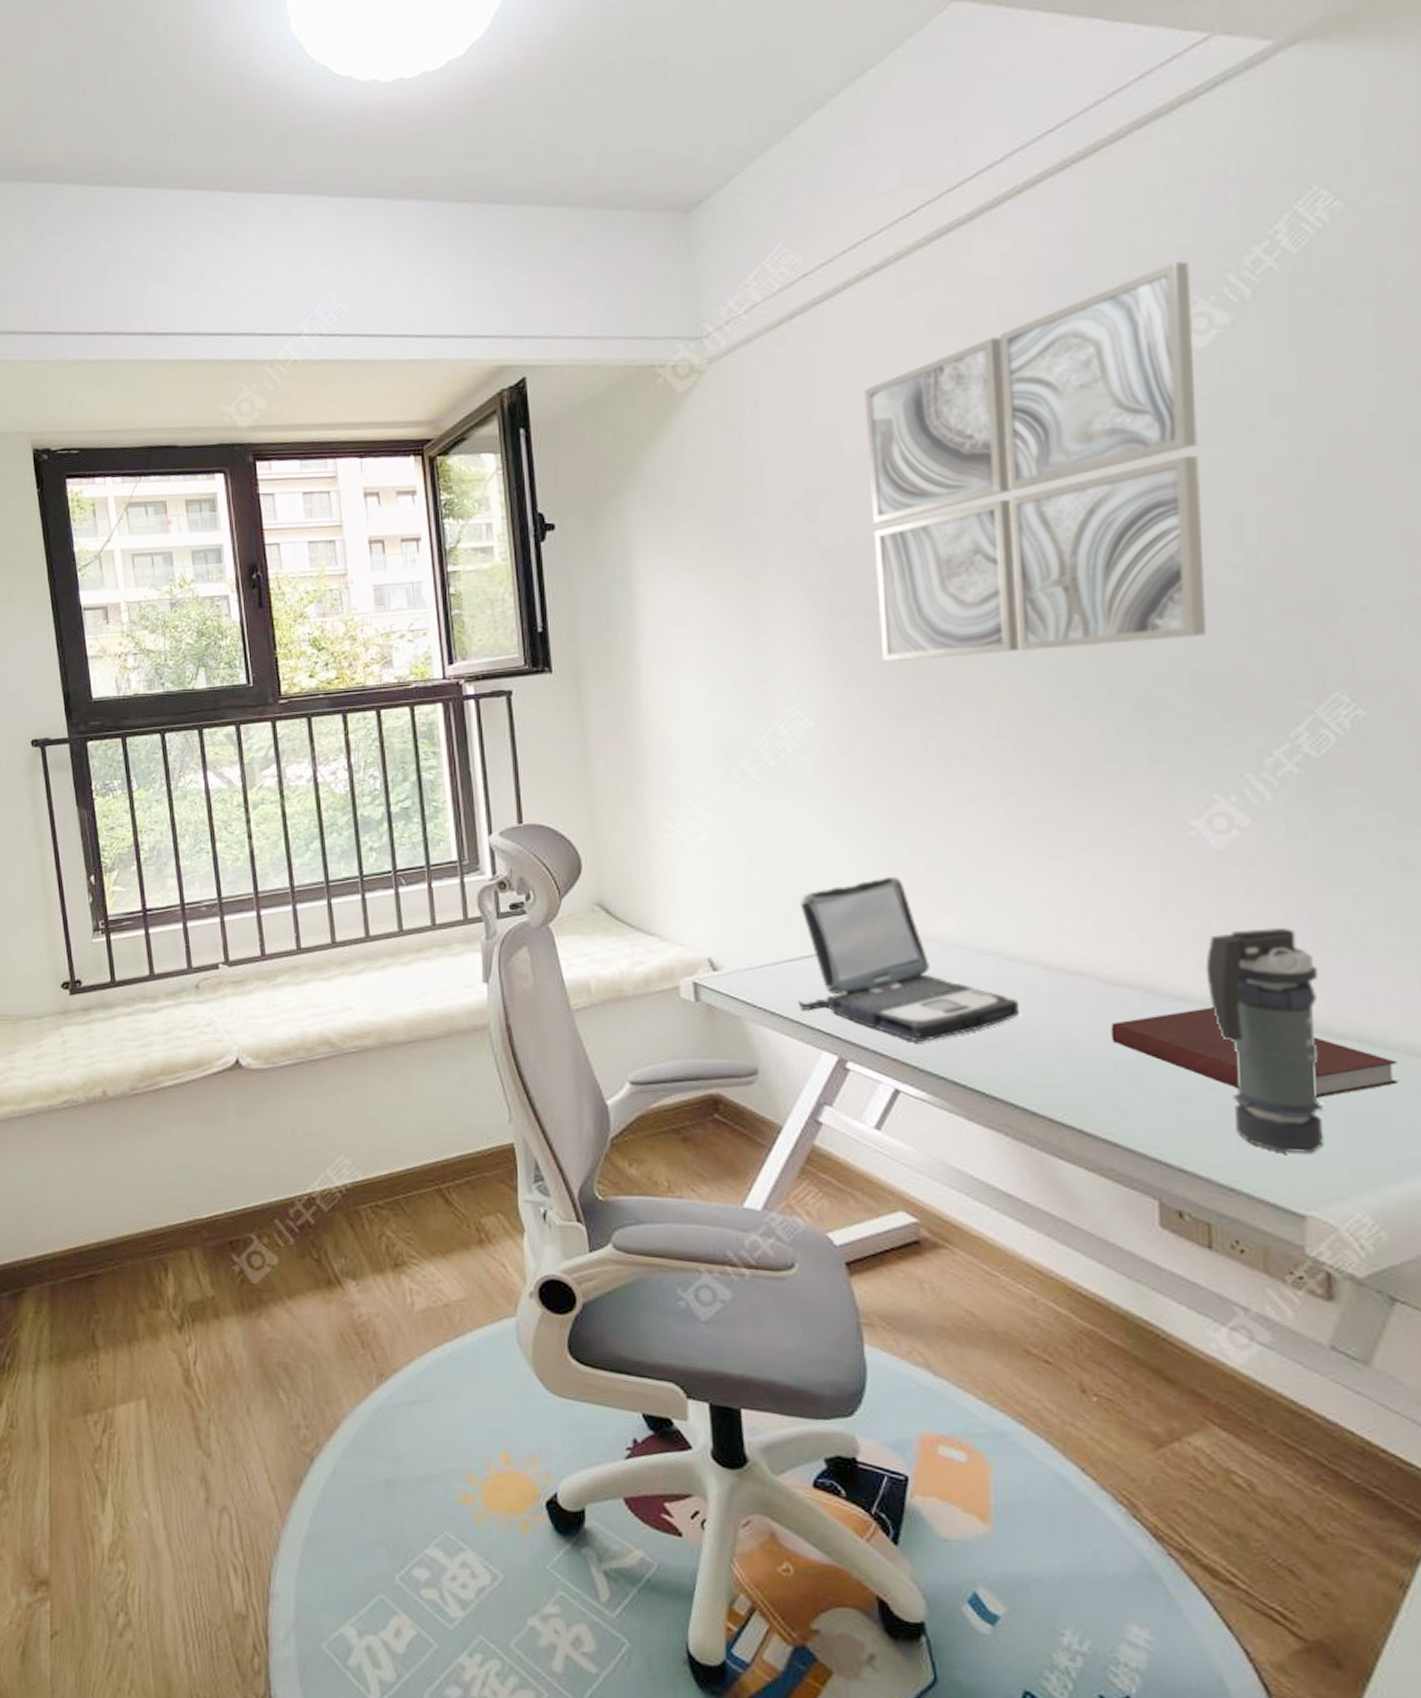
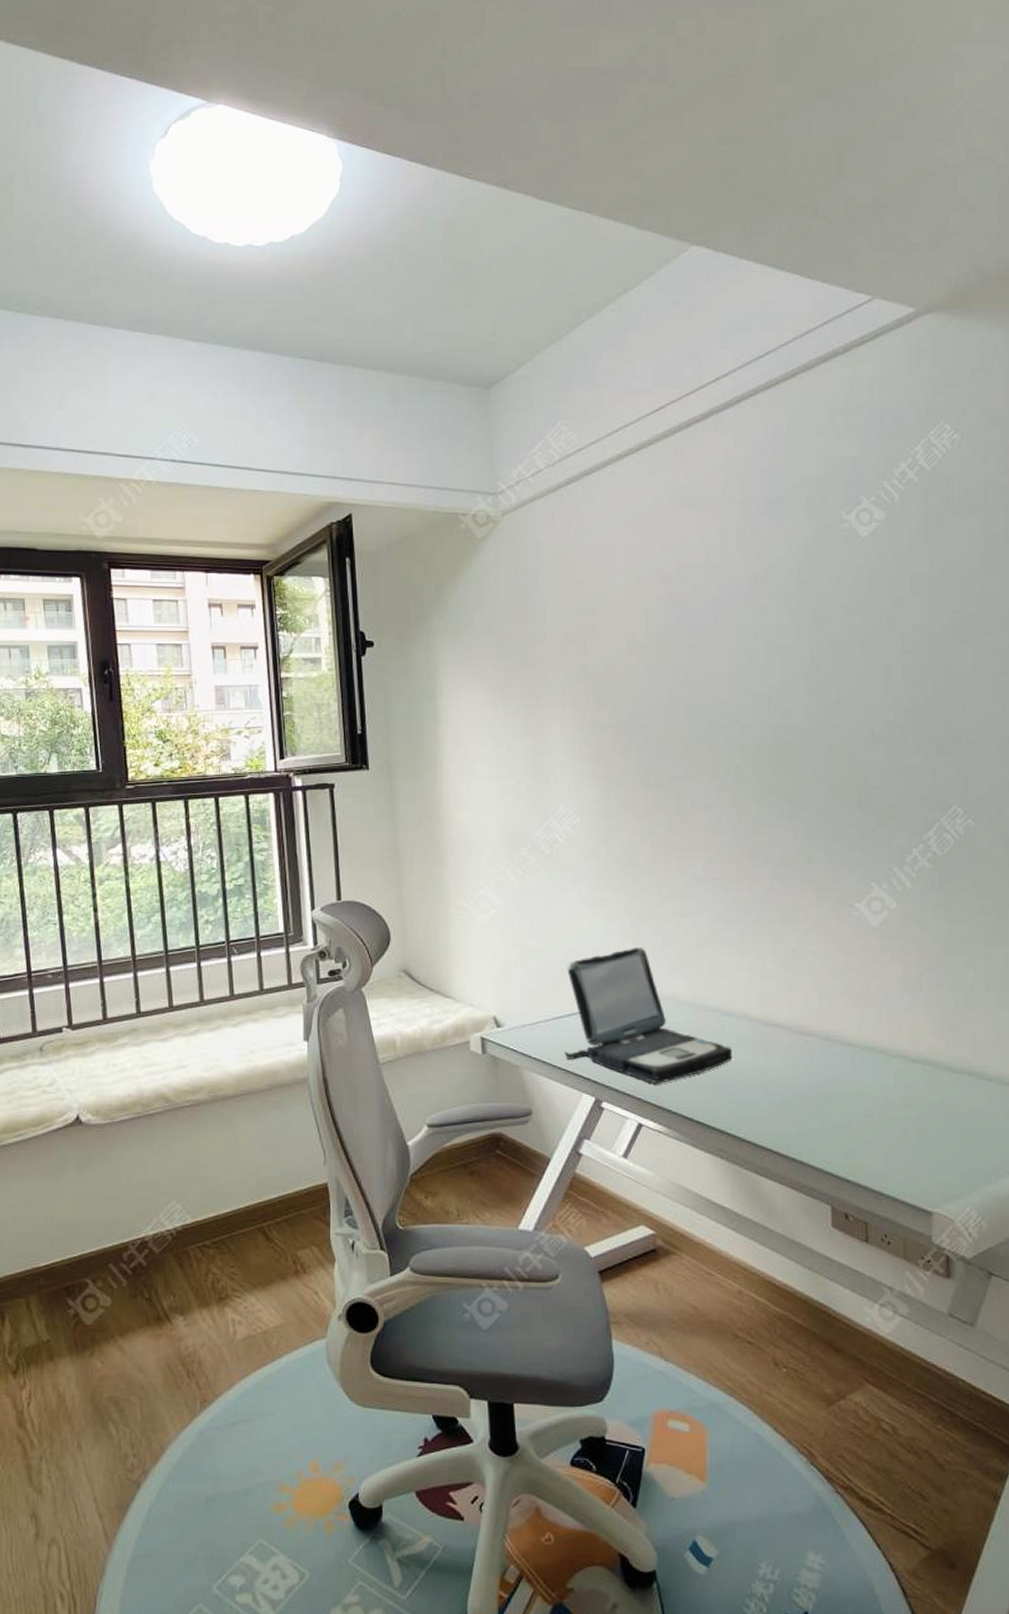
wall art: present [863,261,1207,662] -> none [621,468,868,770]
notebook: present [1111,1007,1399,1098] -> none [798,1050,995,1119]
smoke grenade: present [1205,928,1324,1153] -> none [865,988,945,1163]

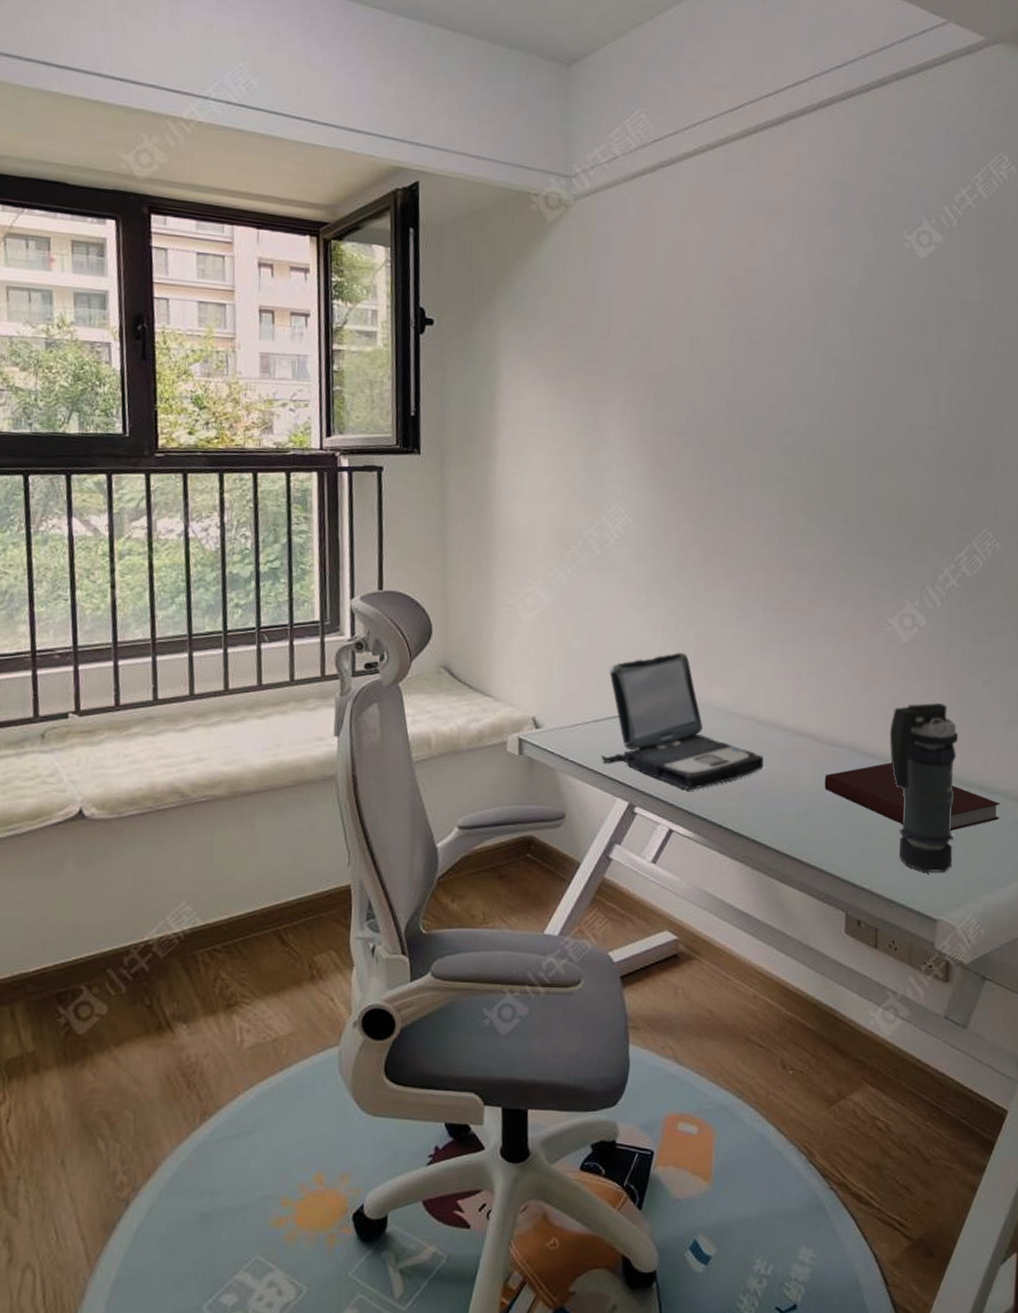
notebook: none [798,1050,995,1119] -> present [824,762,1001,831]
smoke grenade: none [865,988,945,1163] -> present [889,703,958,873]

